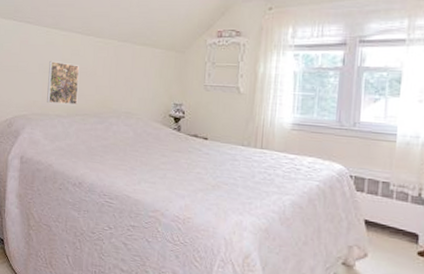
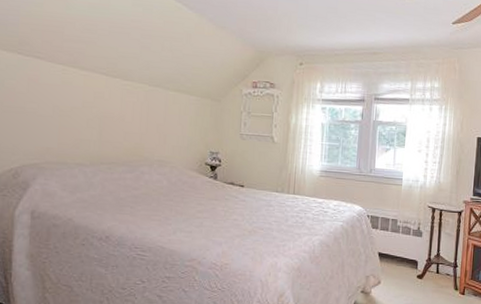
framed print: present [47,60,80,105] -> none [64,102,105,152]

